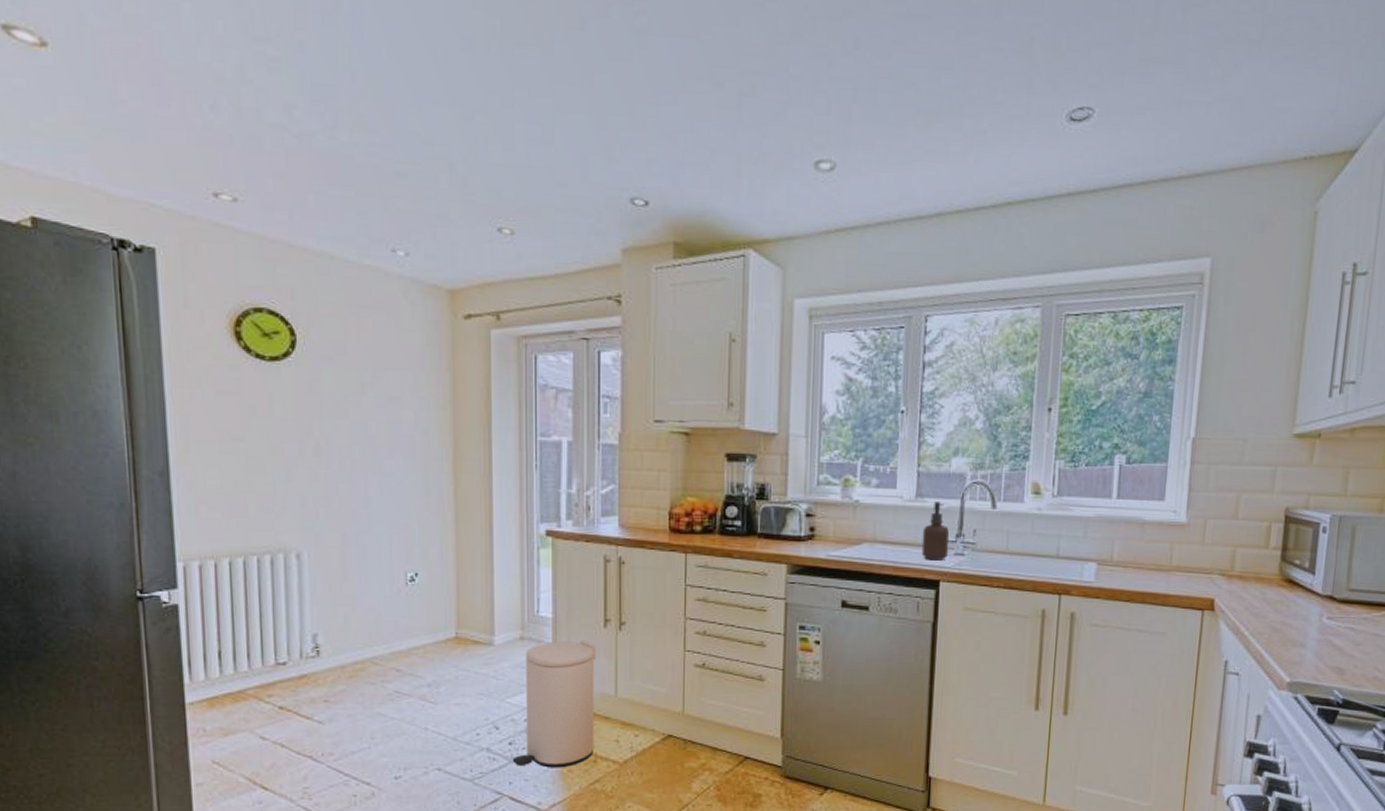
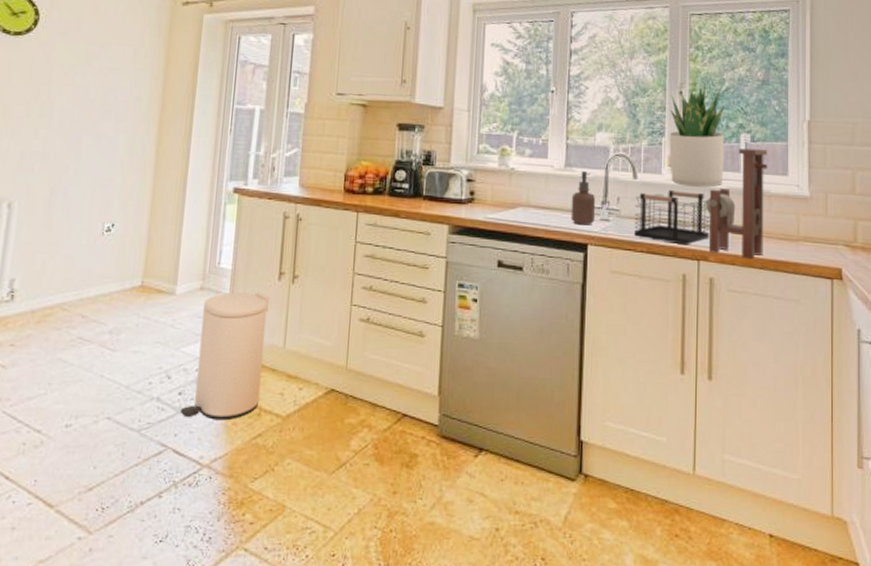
dish rack: none [991,519,1075,579] -> present [634,189,710,245]
planter: none [1033,397,1099,517] -> present [669,83,725,188]
paper towel holder: none [1070,471,1145,592] -> present [705,148,768,259]

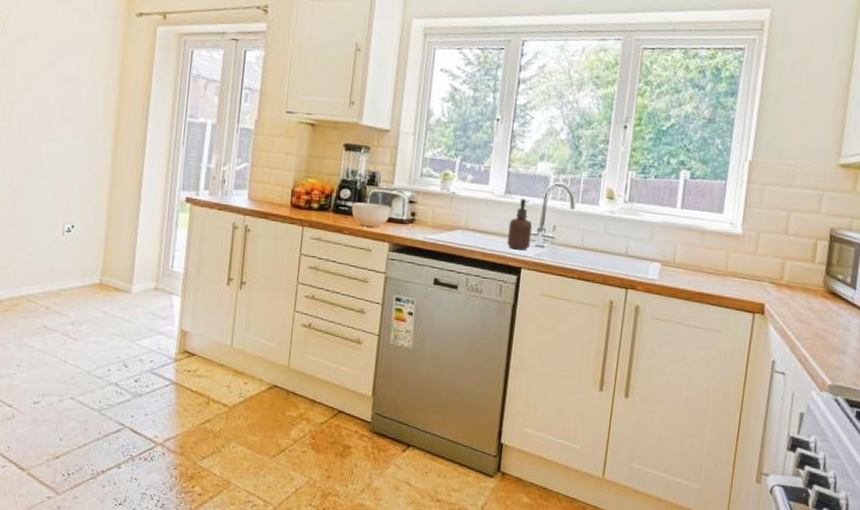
pedal bin: present [180,292,270,421] -> none [136,293,219,406]
bowl: none [407,183,450,209] -> present [351,202,392,228]
dish rack: present [634,189,710,245] -> none [567,220,642,274]
planter: present [669,83,725,188] -> none [607,118,669,221]
paper towel holder: present [705,148,768,259] -> none [637,184,706,291]

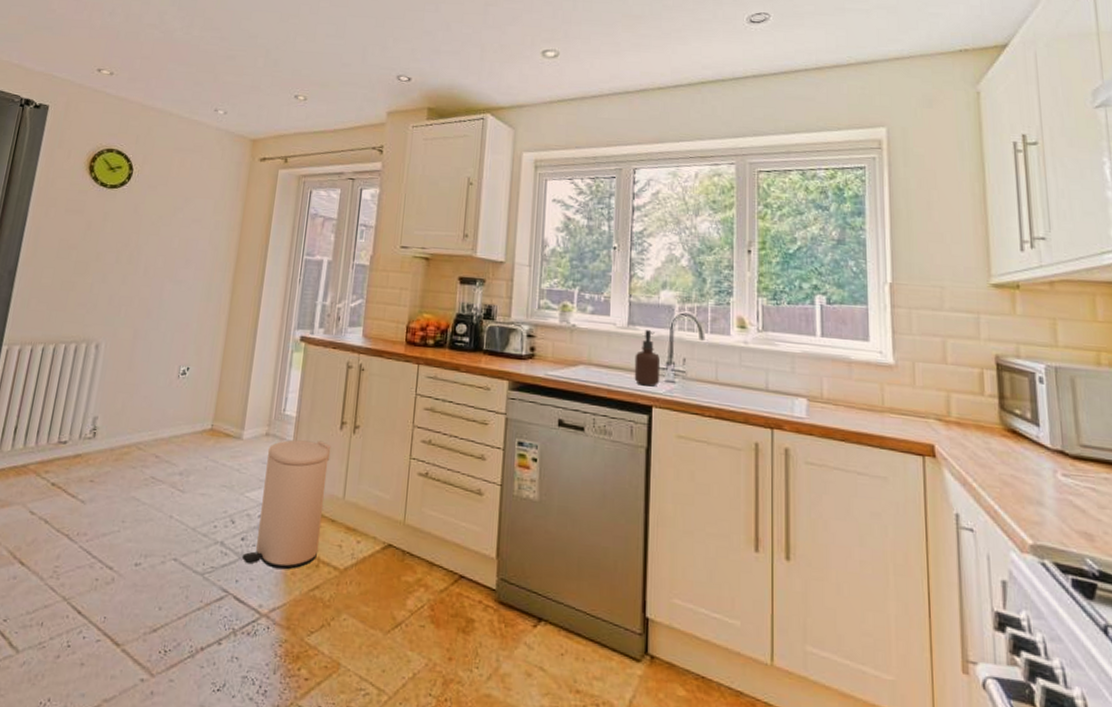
pedal bin: none [136,293,219,406] -> present [242,439,331,569]
bowl: present [351,202,392,228] -> none [468,337,510,364]

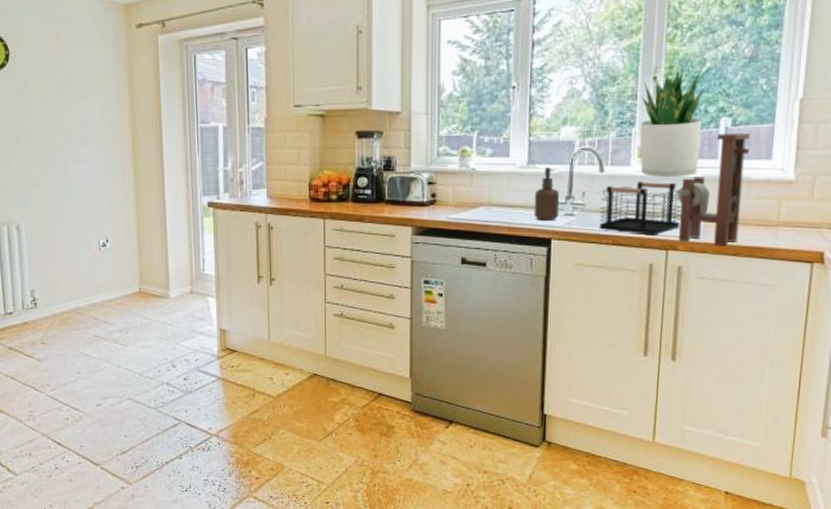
pedal bin: present [242,439,331,569] -> none [187,294,253,400]
dish rack: none [702,352,784,412] -> present [600,181,681,236]
planter: none [737,241,799,352] -> present [639,65,704,178]
paper towel holder: none [778,311,846,430] -> present [676,134,751,247]

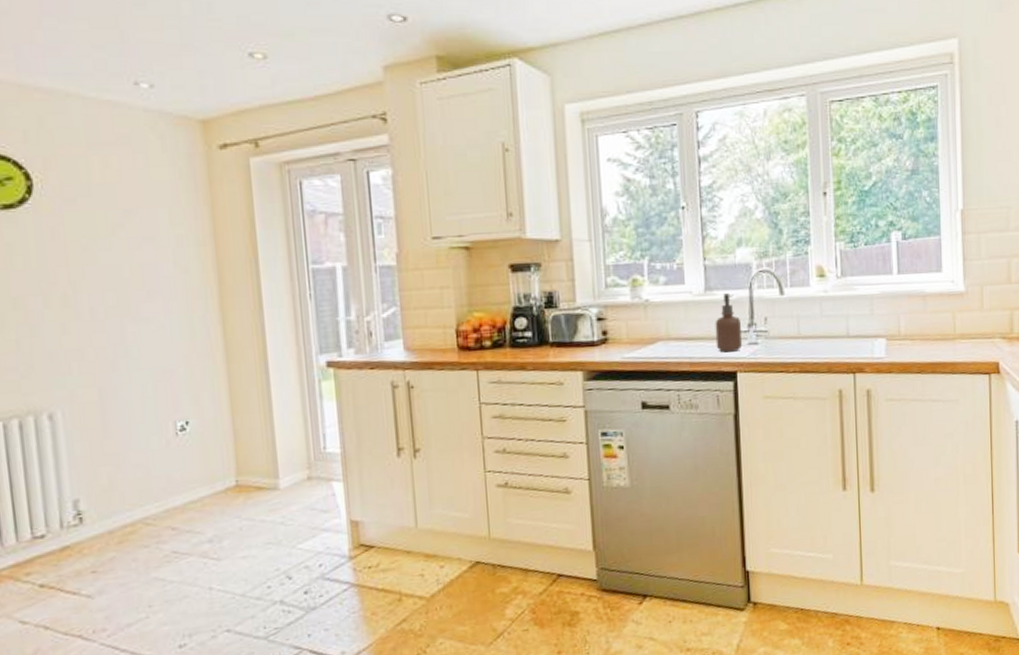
dish rack: present [600,181,681,236] -> none [784,301,864,359]
planter: present [639,65,704,178] -> none [814,179,876,297]
paper towel holder: present [676,134,751,247] -> none [858,247,921,365]

